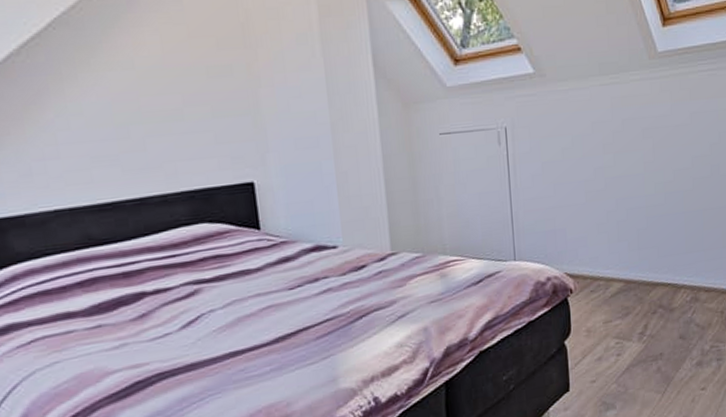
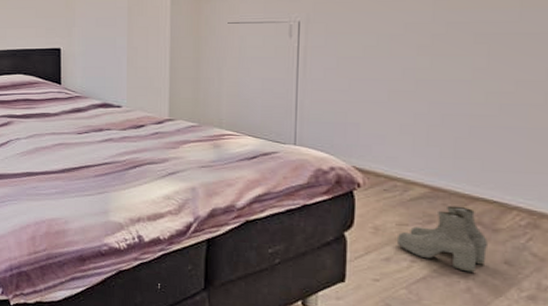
boots: none [604,293,668,354] -> present [396,205,488,273]

